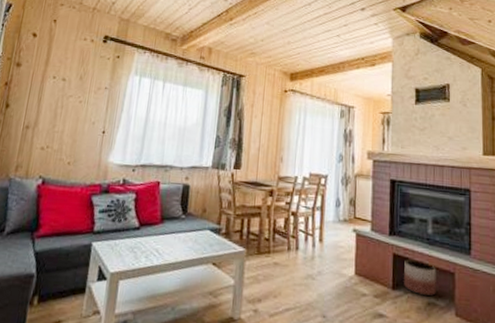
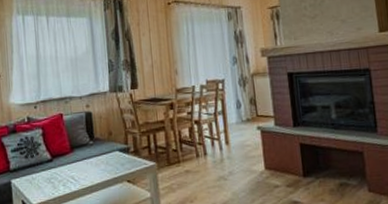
planter: present [404,259,436,296] -> none [312,145,347,178]

